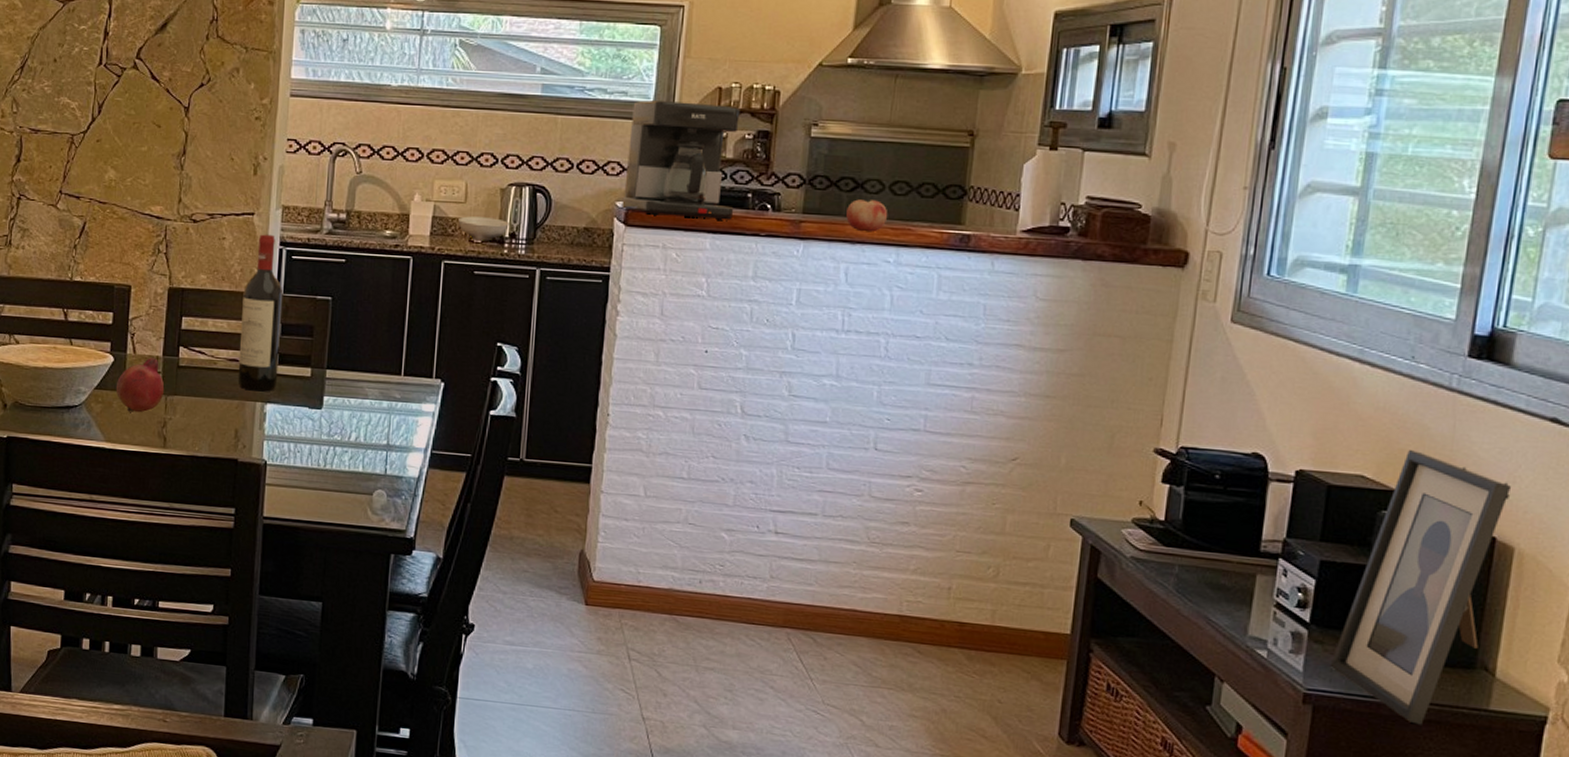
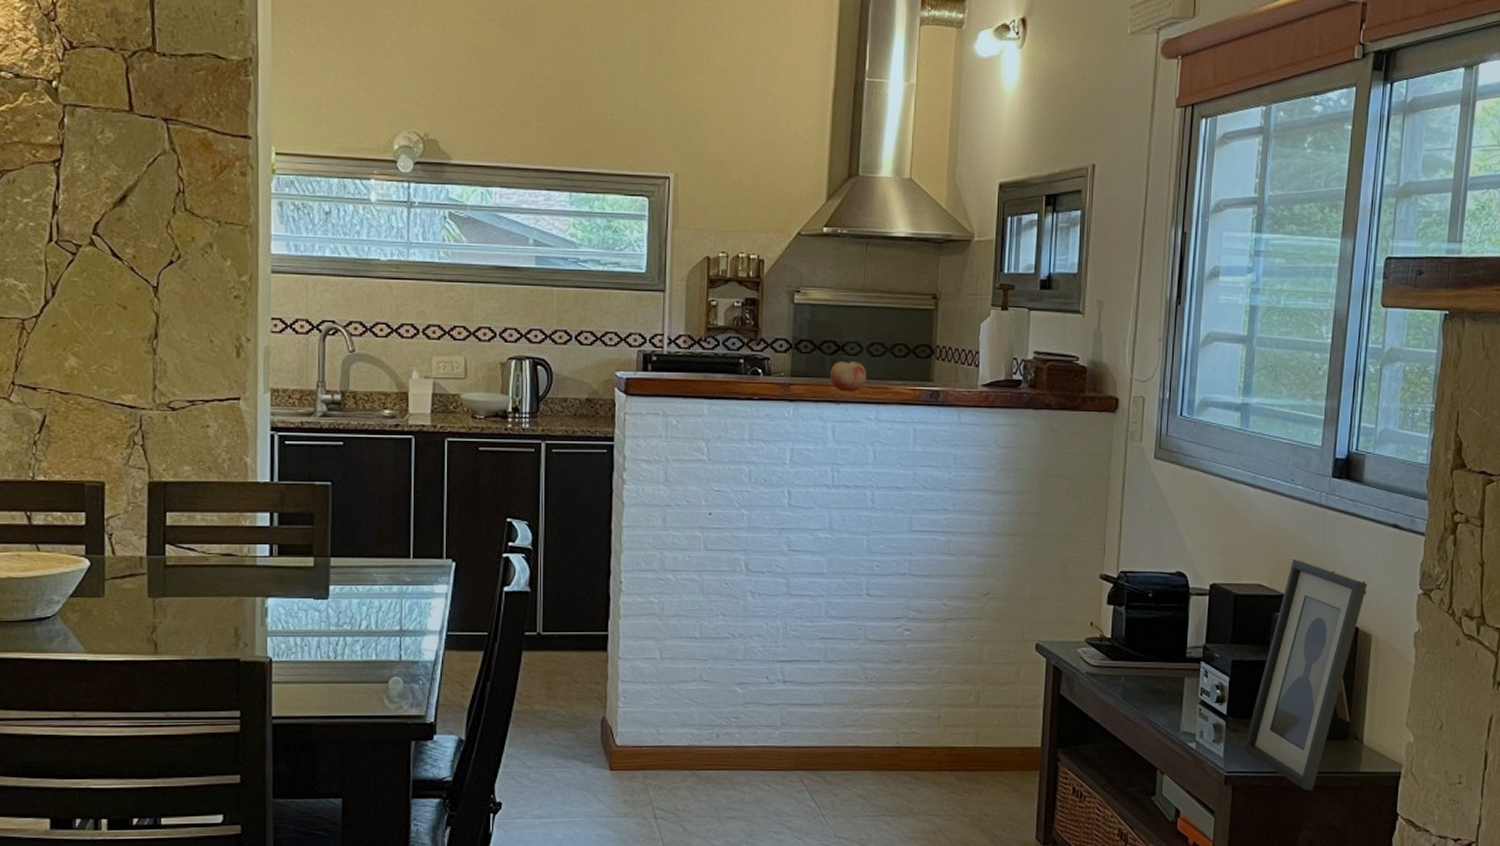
fruit: present [115,356,165,413] -> none [94,557,152,619]
wine bottle: present [237,234,283,392] -> none [233,419,279,586]
coffee maker: present [621,99,740,221] -> none [621,270,728,387]

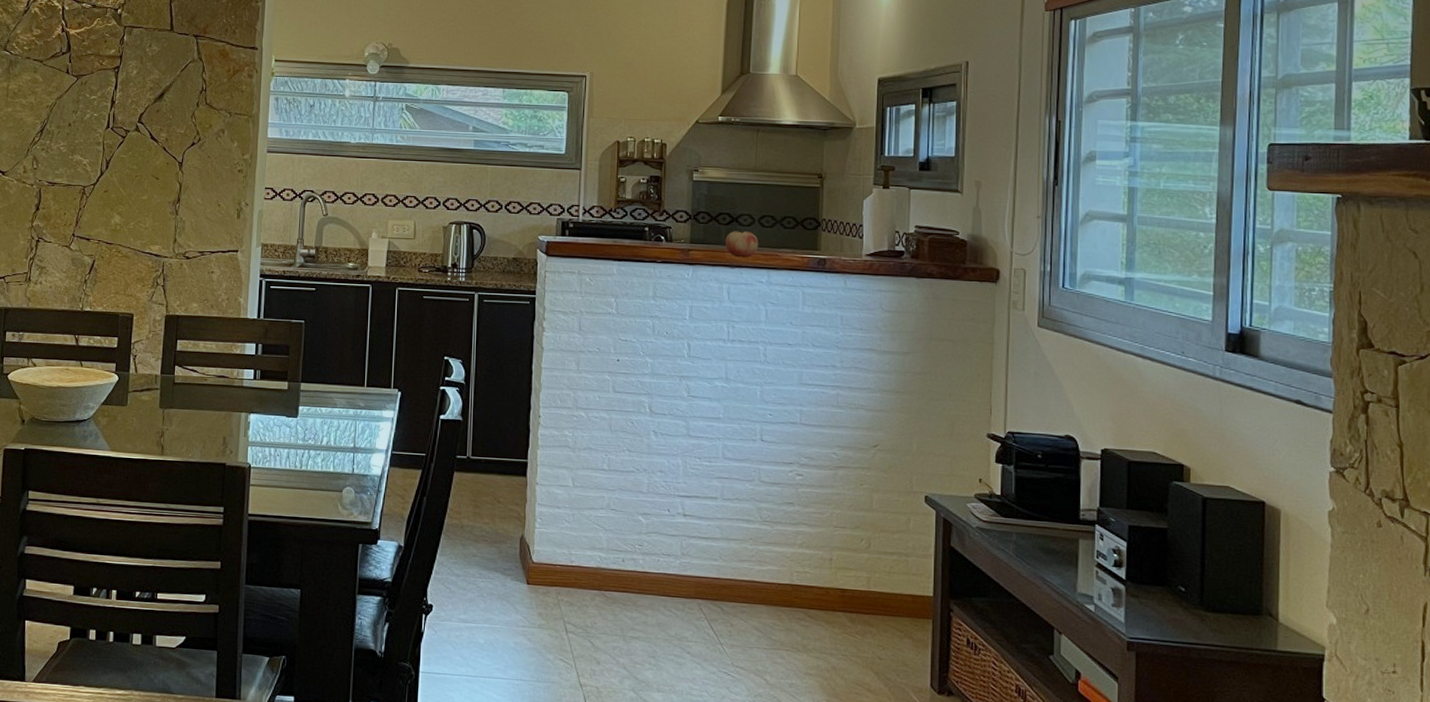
bowl: present [459,392,511,417] -> none [409,250,451,271]
picture frame: present [1243,560,1367,791] -> none [1146,430,1271,666]

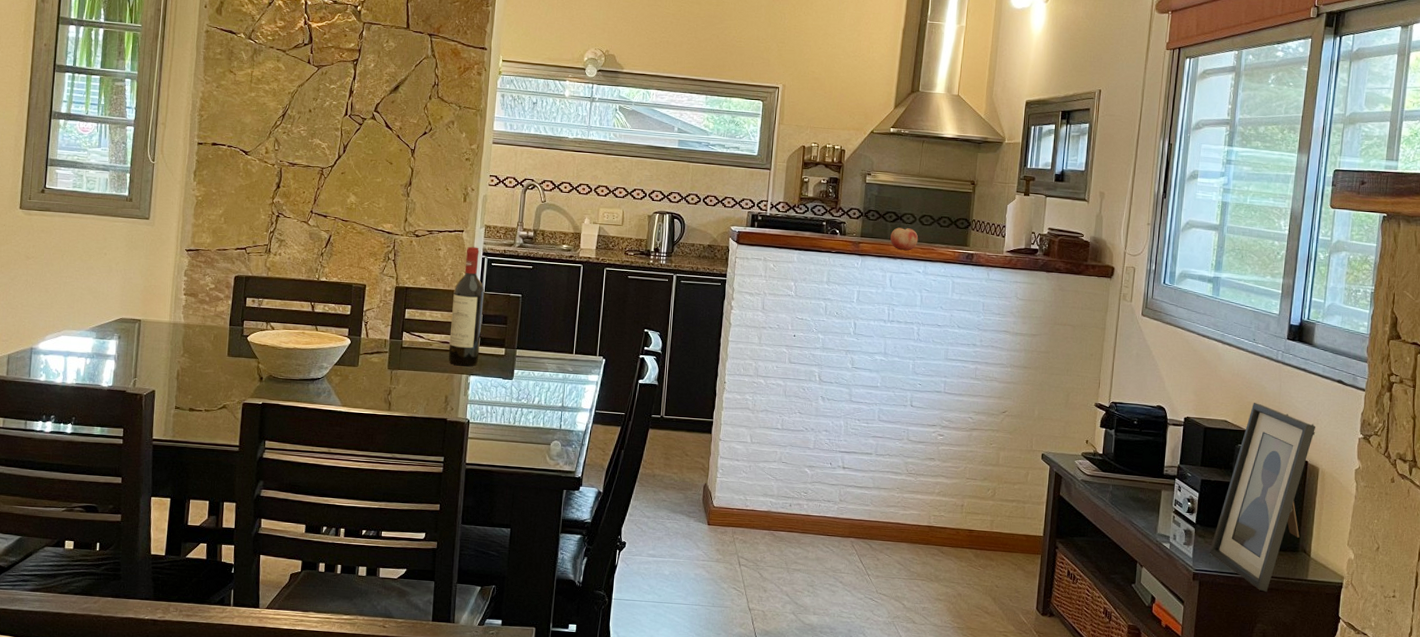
wine bottle: none [225,268,263,404] -> present [448,246,485,367]
picture frame: none [1146,430,1271,666] -> present [1209,403,1315,592]

